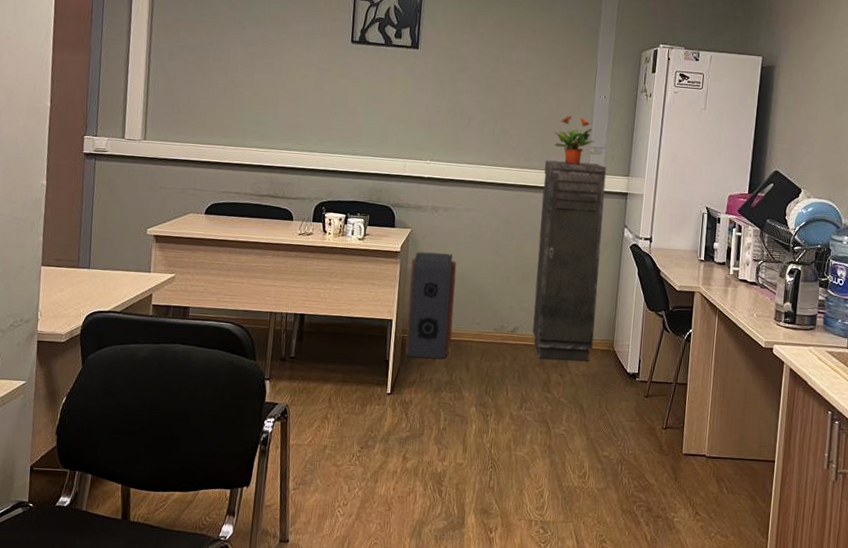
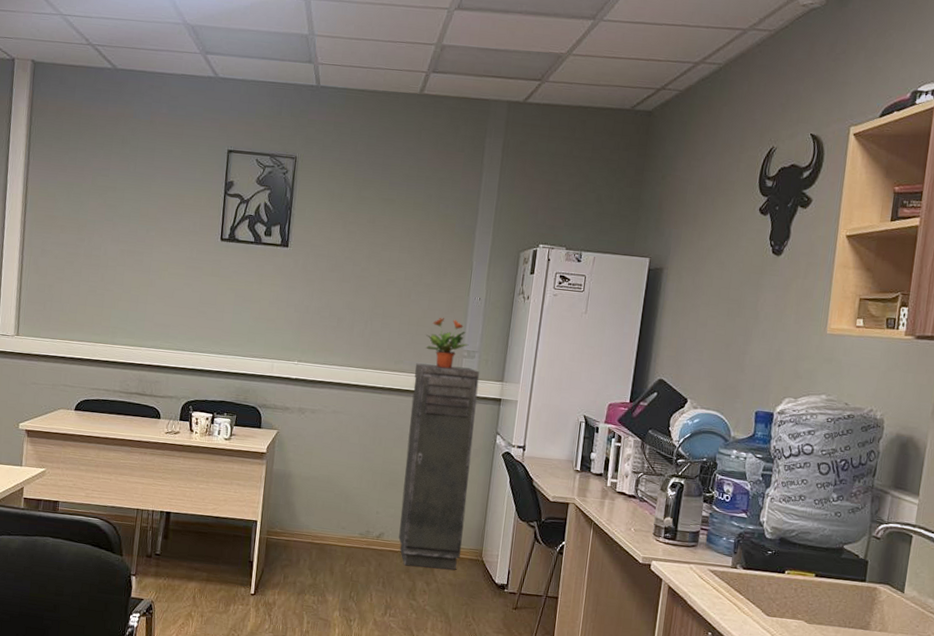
speaker: present [405,251,457,359] -> none [269,453,323,562]

